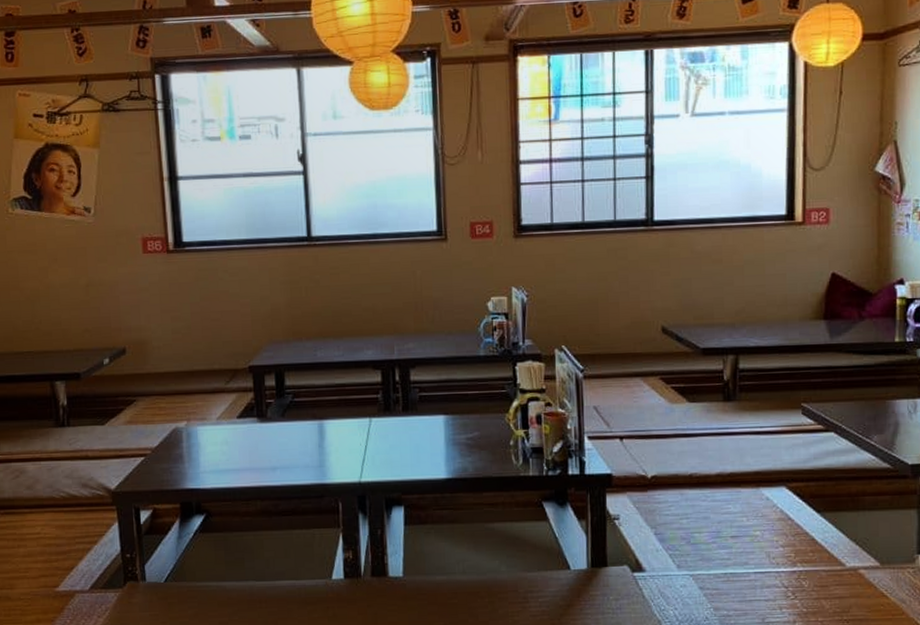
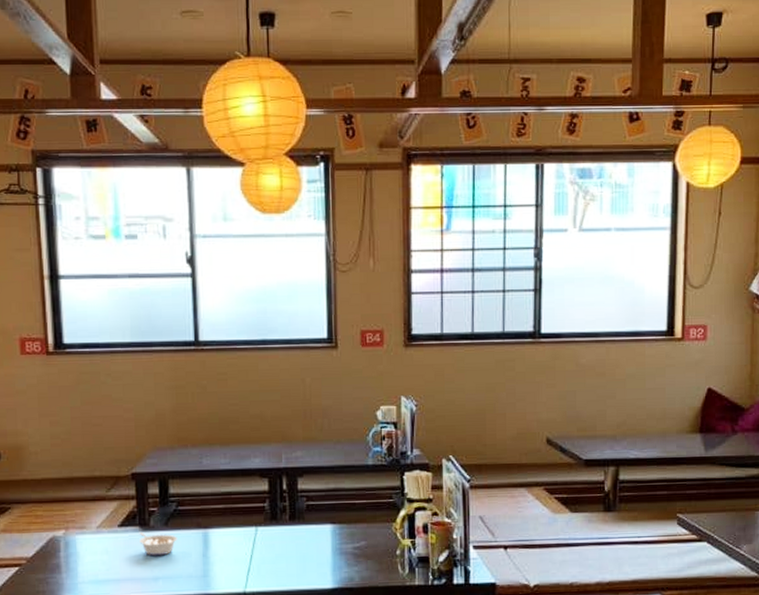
legume: none [257,424,294,447] -> present [139,532,177,556]

